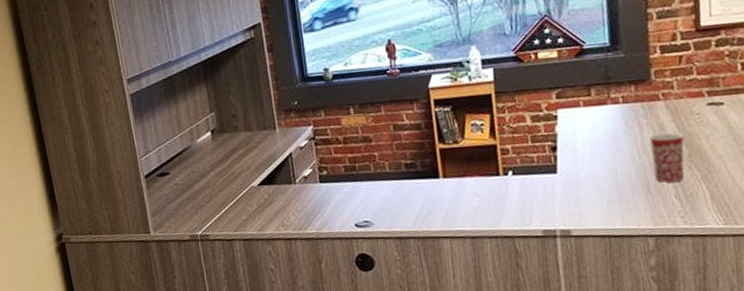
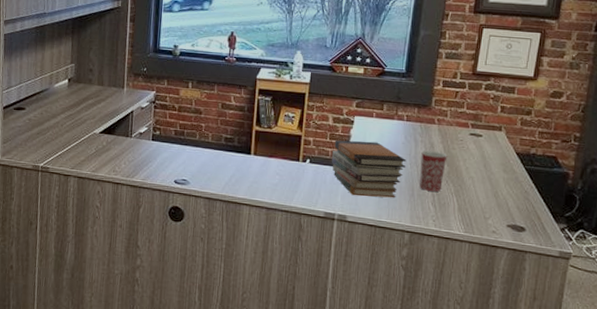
book stack: none [538,135,634,205] -> present [332,140,407,198]

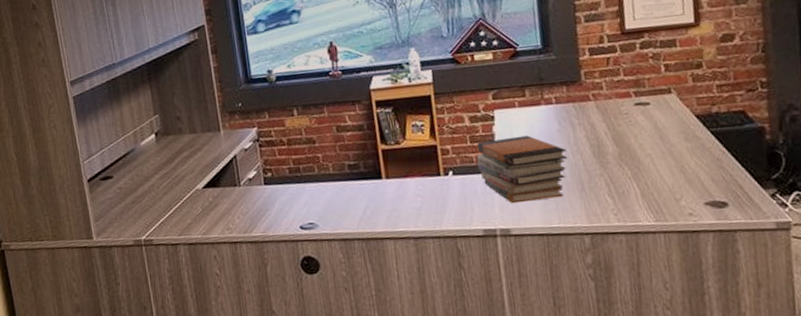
mug: present [419,150,448,192] -> none [582,132,616,181]

